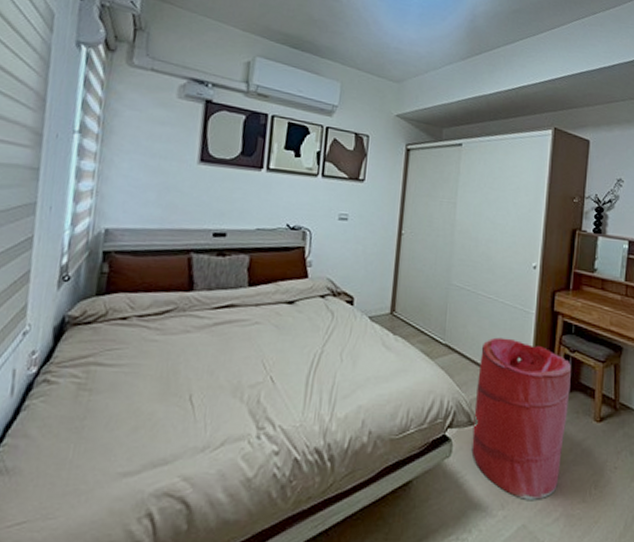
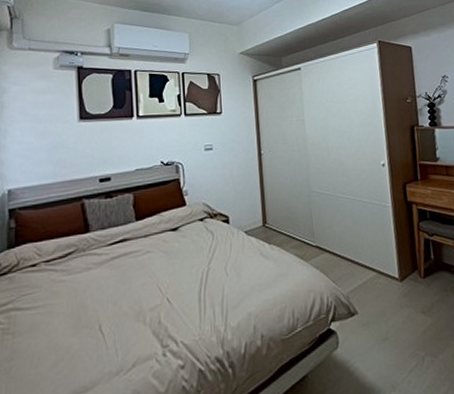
laundry hamper: present [471,337,571,500] -> none [348,232,441,379]

